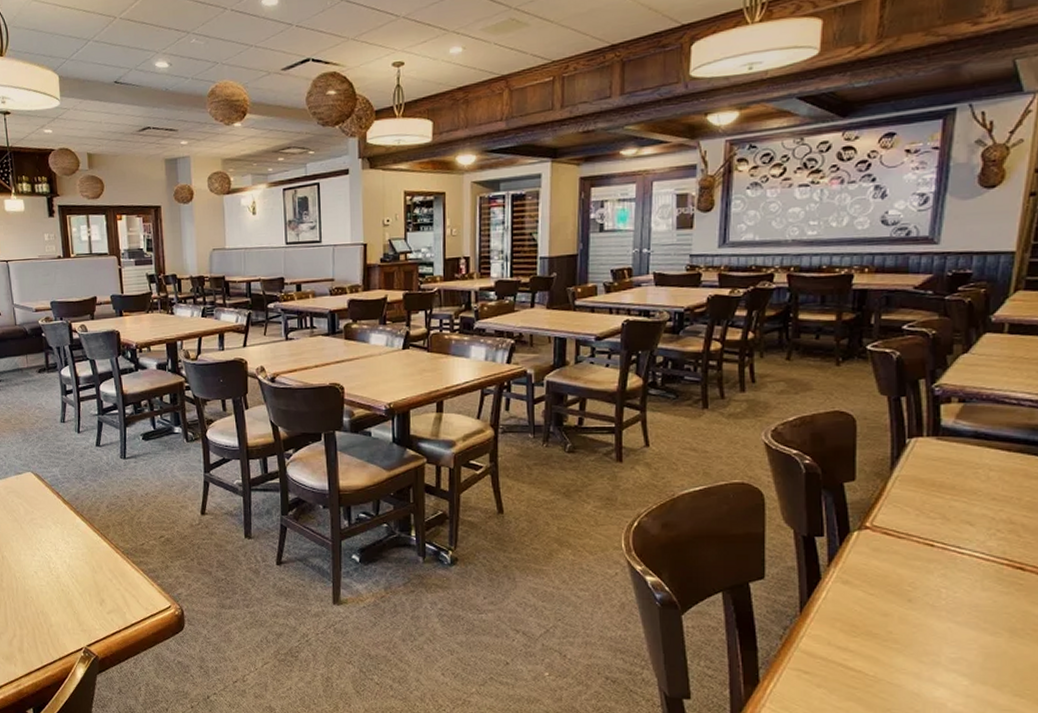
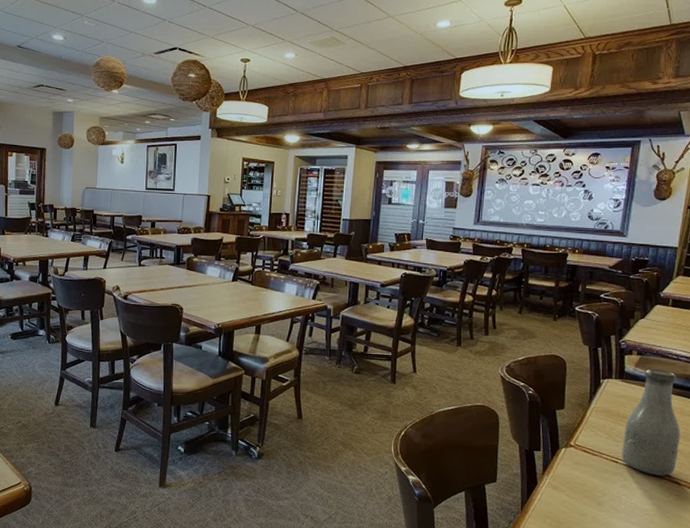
bottle: none [939,419,1025,560] -> present [622,368,681,476]

